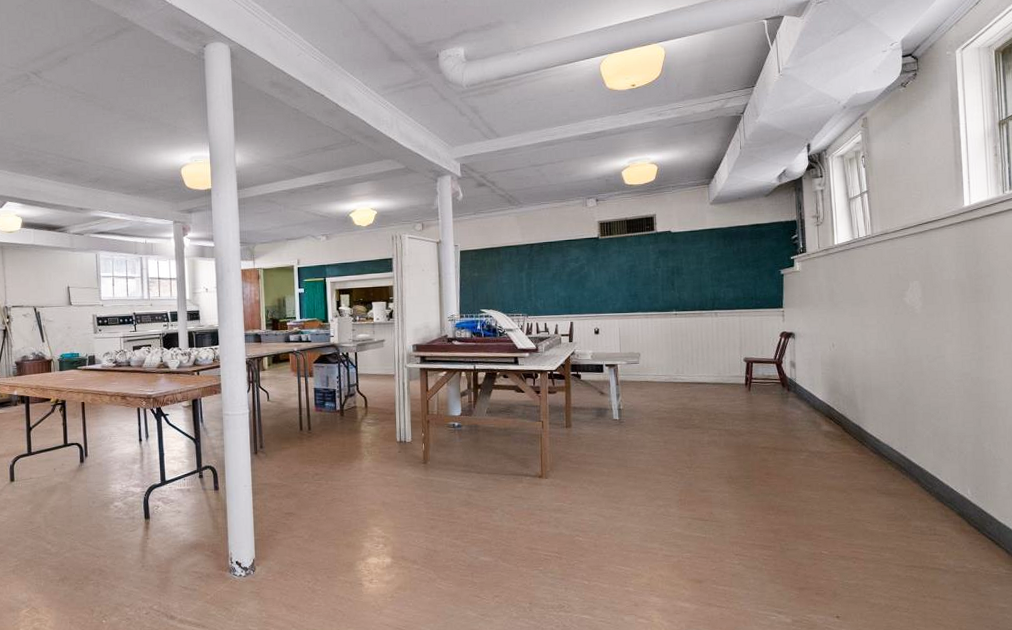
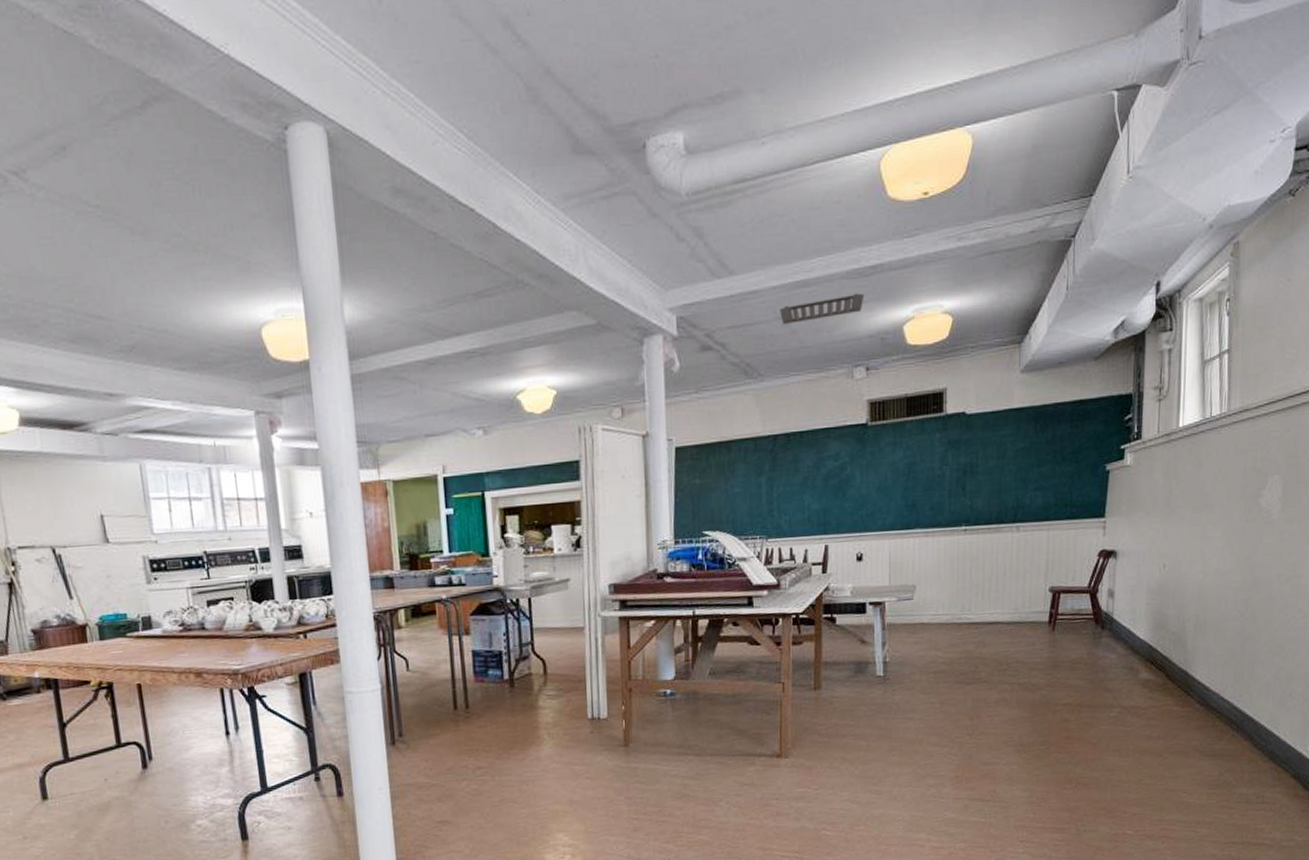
ceiling vent: none [533,150,593,170] -> present [780,293,865,324]

